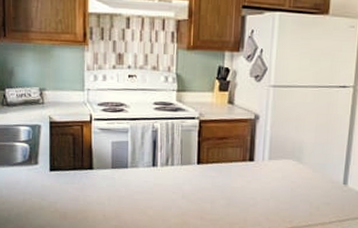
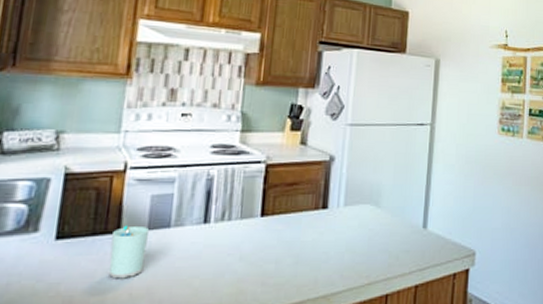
cup: none [87,164,113,204] -> present [109,225,150,279]

